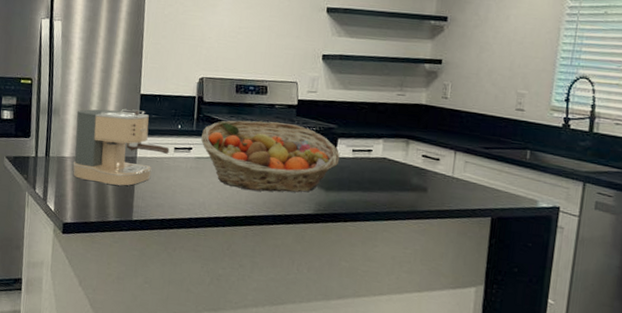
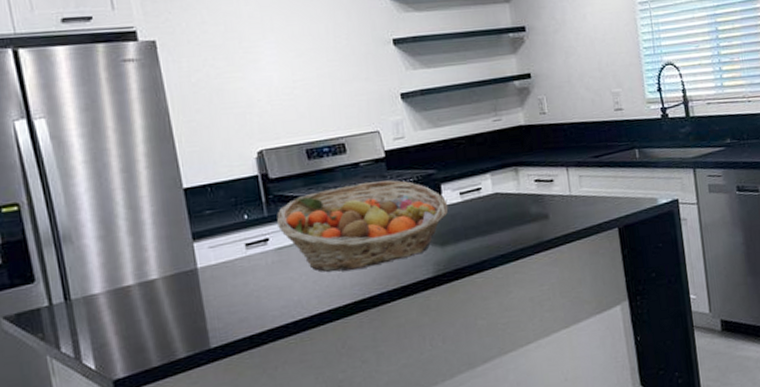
coffee maker: present [73,108,170,186] -> none [97,208,240,317]

